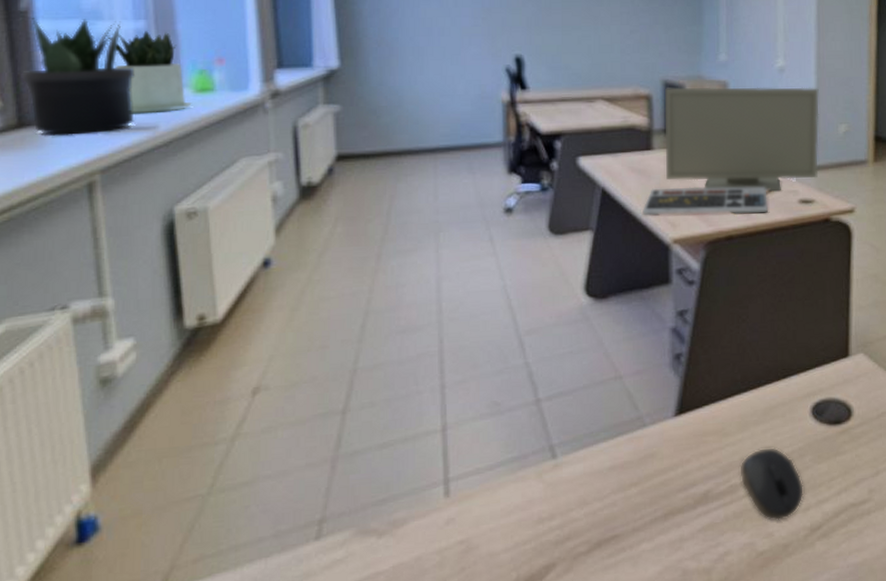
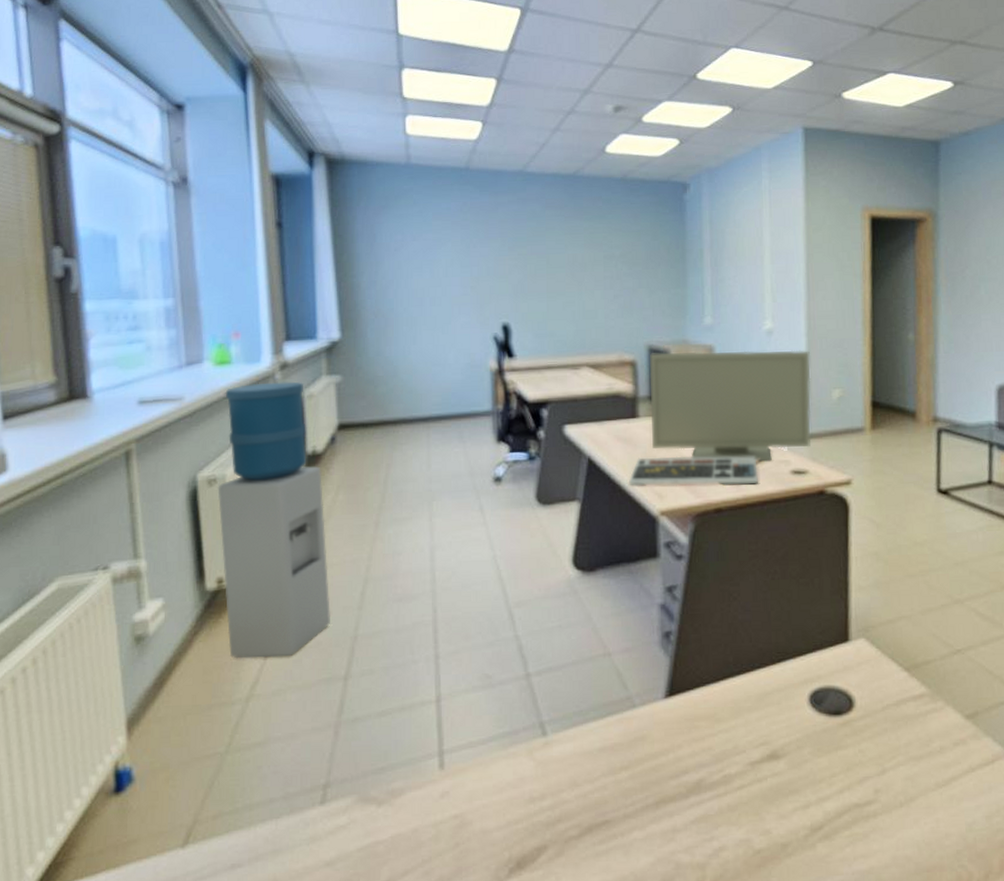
planter: present [22,18,135,136] -> none [72,298,164,407]
planter: present [107,31,192,114] -> none [142,308,212,386]
water cooler: none [198,110,327,398] -> present [218,381,330,659]
computer mouse: present [738,446,805,520] -> none [732,736,804,816]

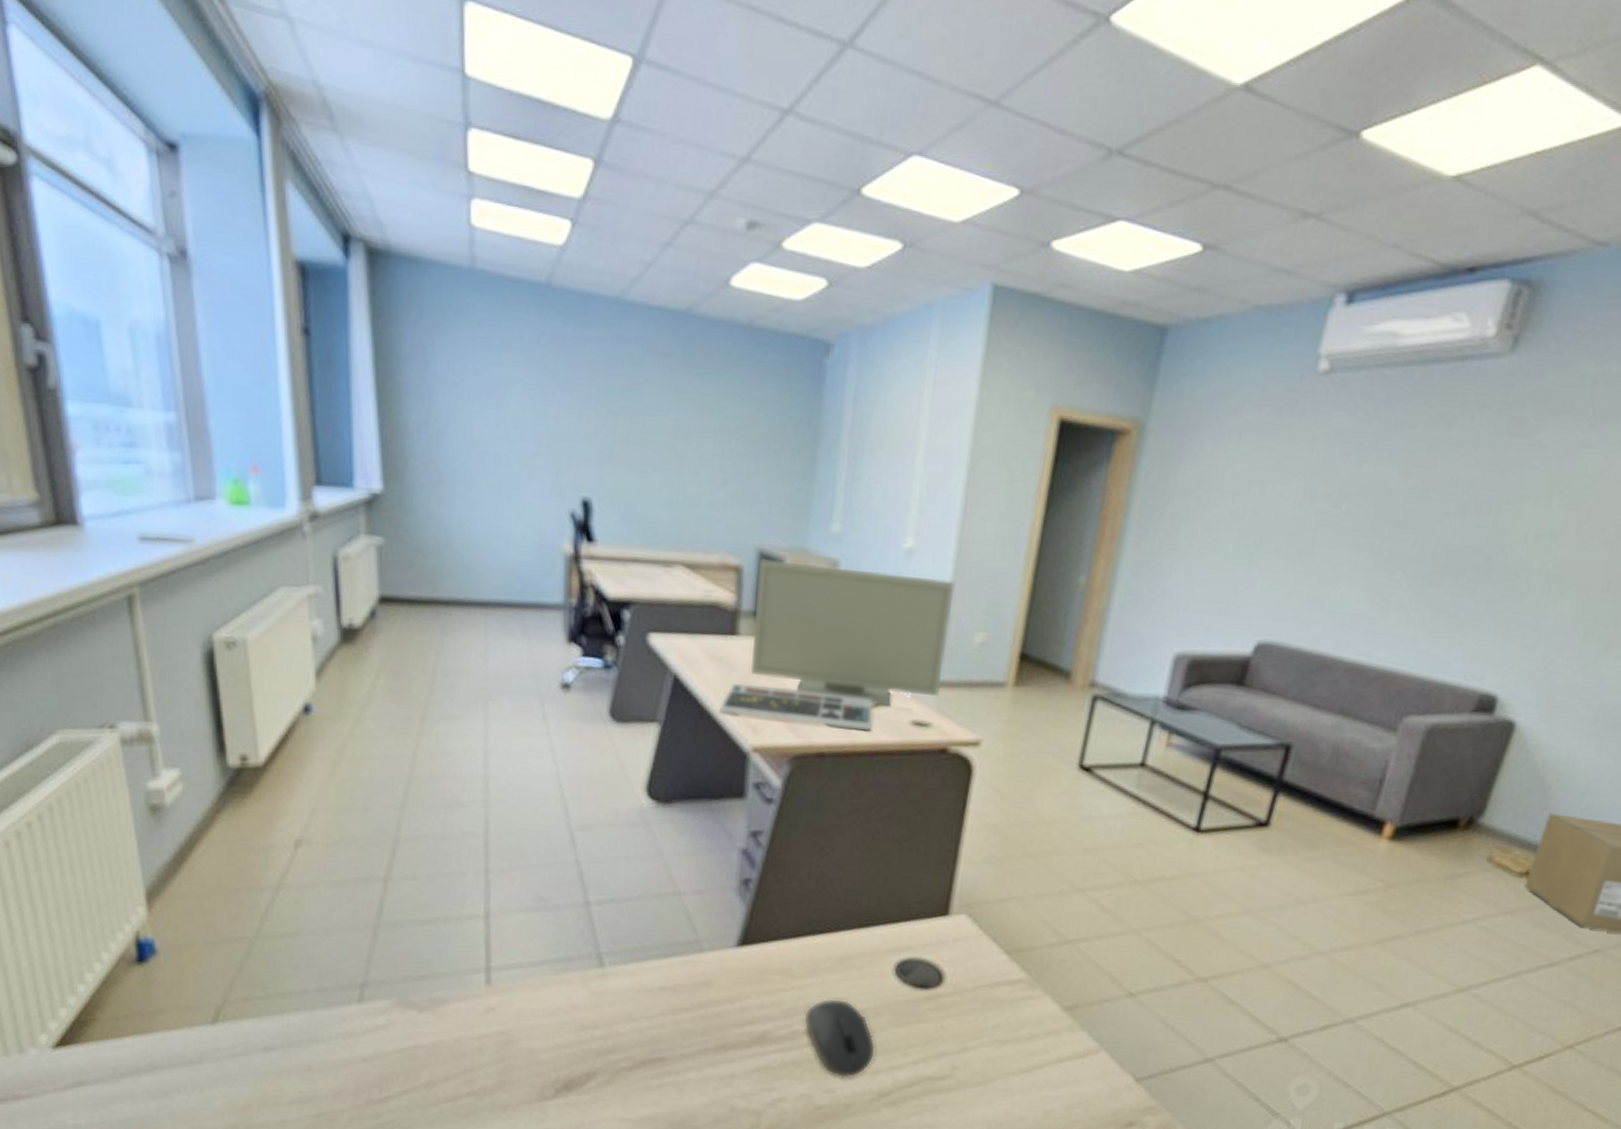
water cooler: present [218,381,330,659] -> none [238,533,369,849]
computer mouse: none [732,736,804,816] -> present [802,997,876,1078]

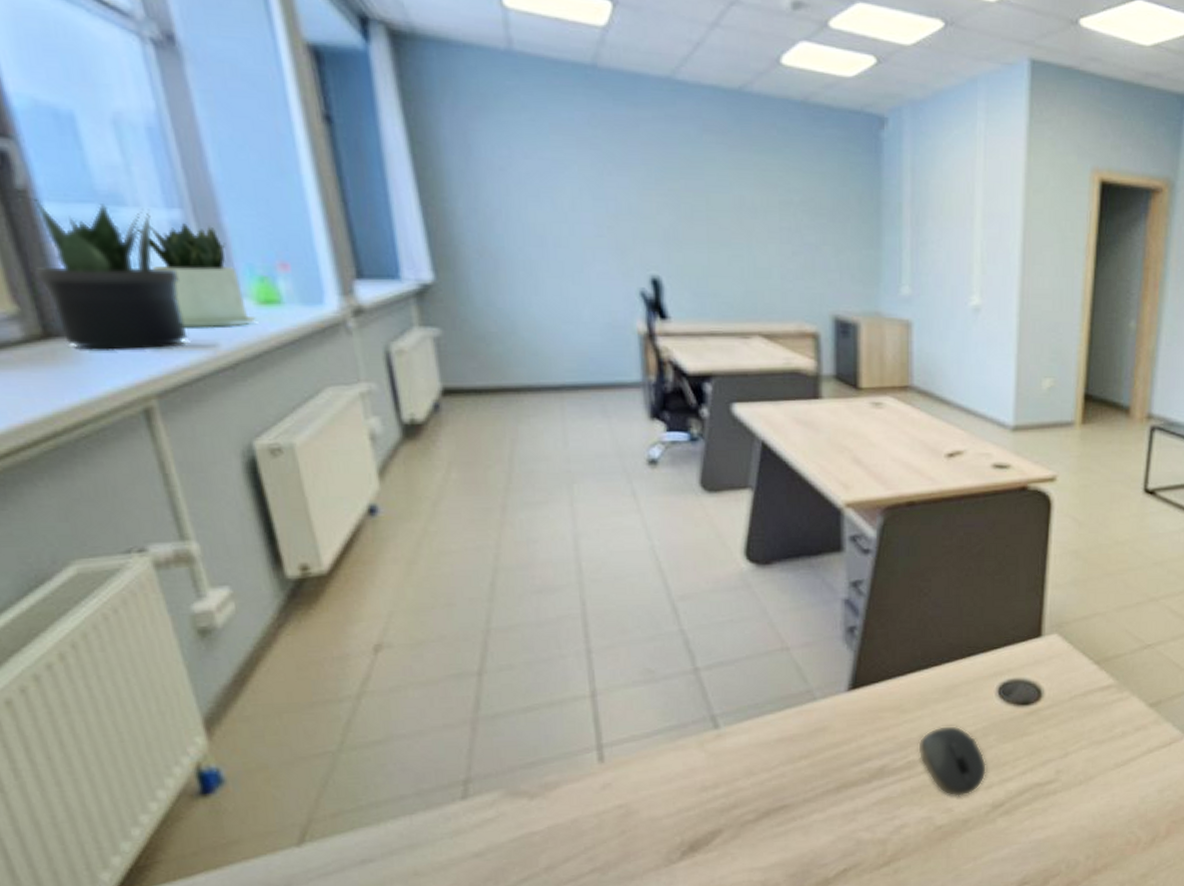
planter: none [56,398,170,540] -> present [34,199,188,350]
planter: none [138,425,227,525] -> present [135,223,256,329]
computer keyboard: present [718,682,875,731] -> none [809,444,957,478]
monitor: present [750,559,955,707] -> none [836,325,1021,454]

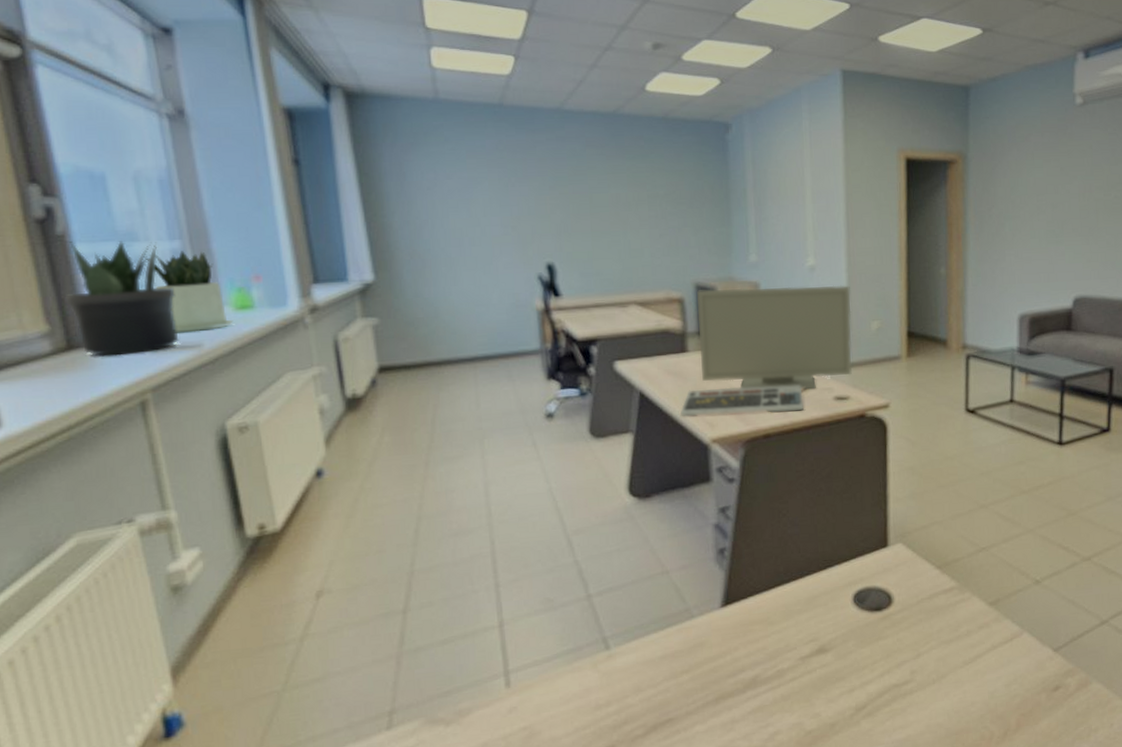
computer keyboard: none [809,444,957,478] -> present [679,384,804,416]
monitor: none [836,325,1021,454] -> present [697,285,853,389]
computer mouse: present [917,725,987,796] -> none [785,633,849,702]

